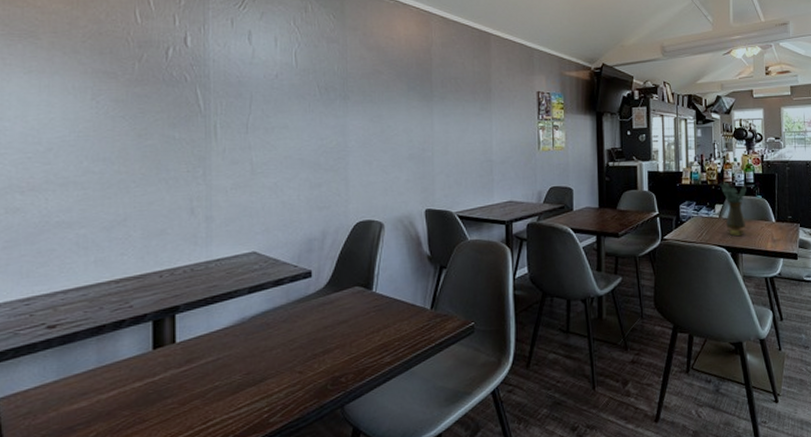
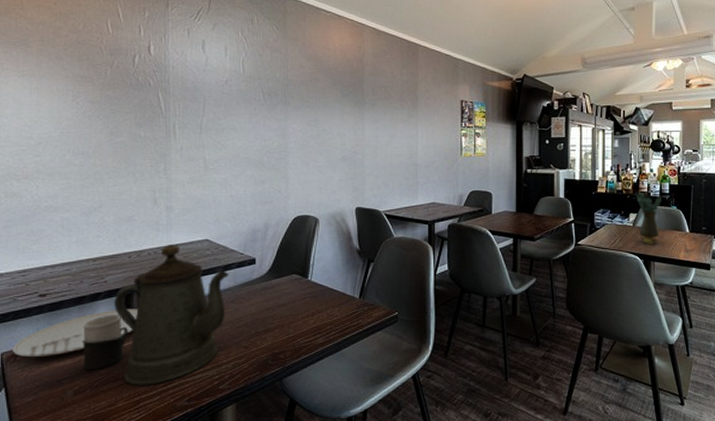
plate: none [11,336,170,403] -> present [12,309,137,358]
cup: none [102,344,158,413] -> present [83,314,128,371]
coffee pot: none [142,260,280,426] -> present [114,245,229,386]

